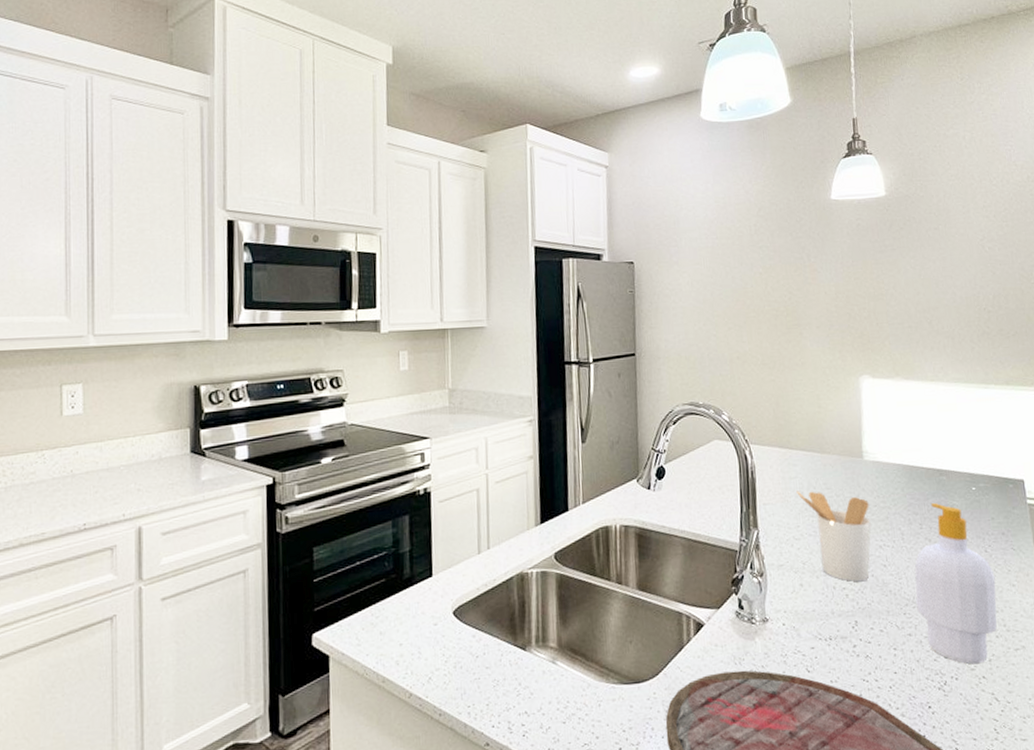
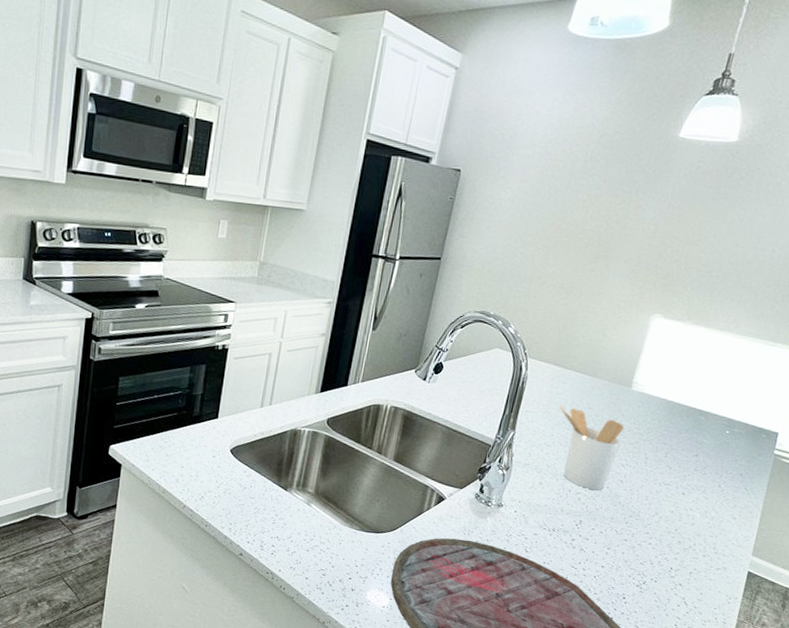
soap bottle: present [915,503,998,664] -> none [639,438,720,574]

